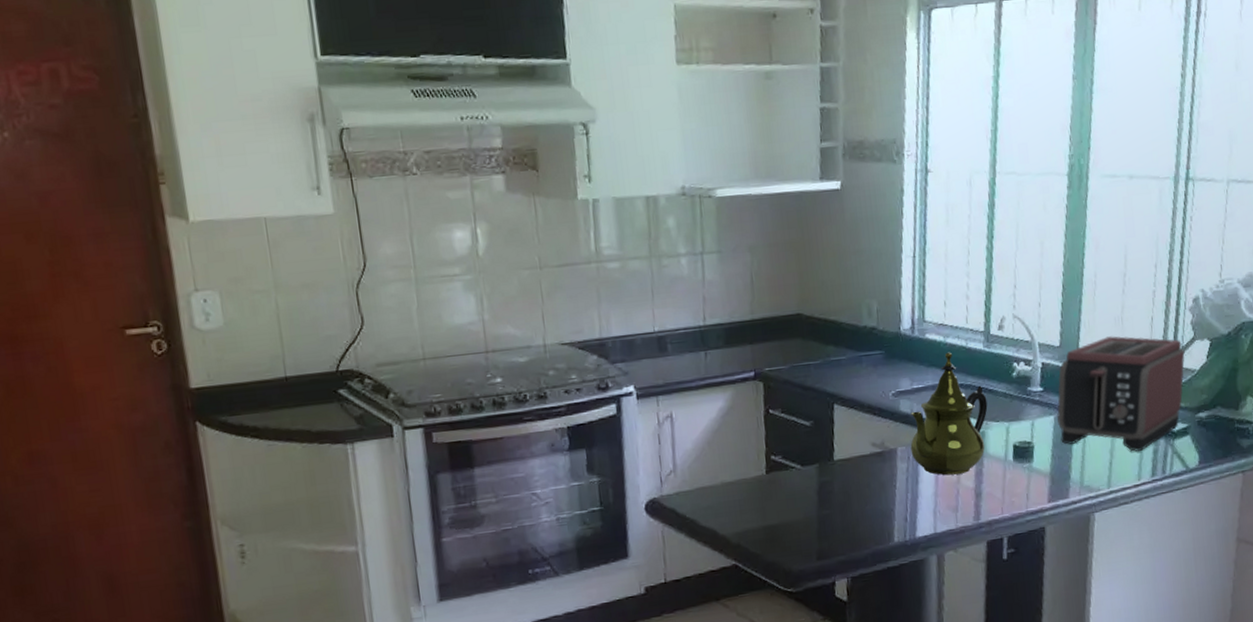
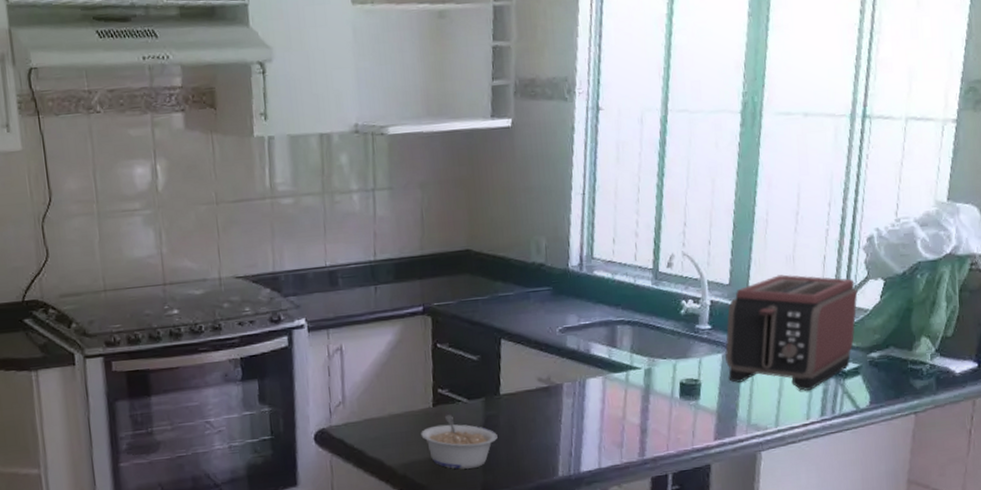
legume: none [754,481,832,537] -> present [421,414,498,469]
teapot: present [910,352,988,475] -> none [576,289,655,411]

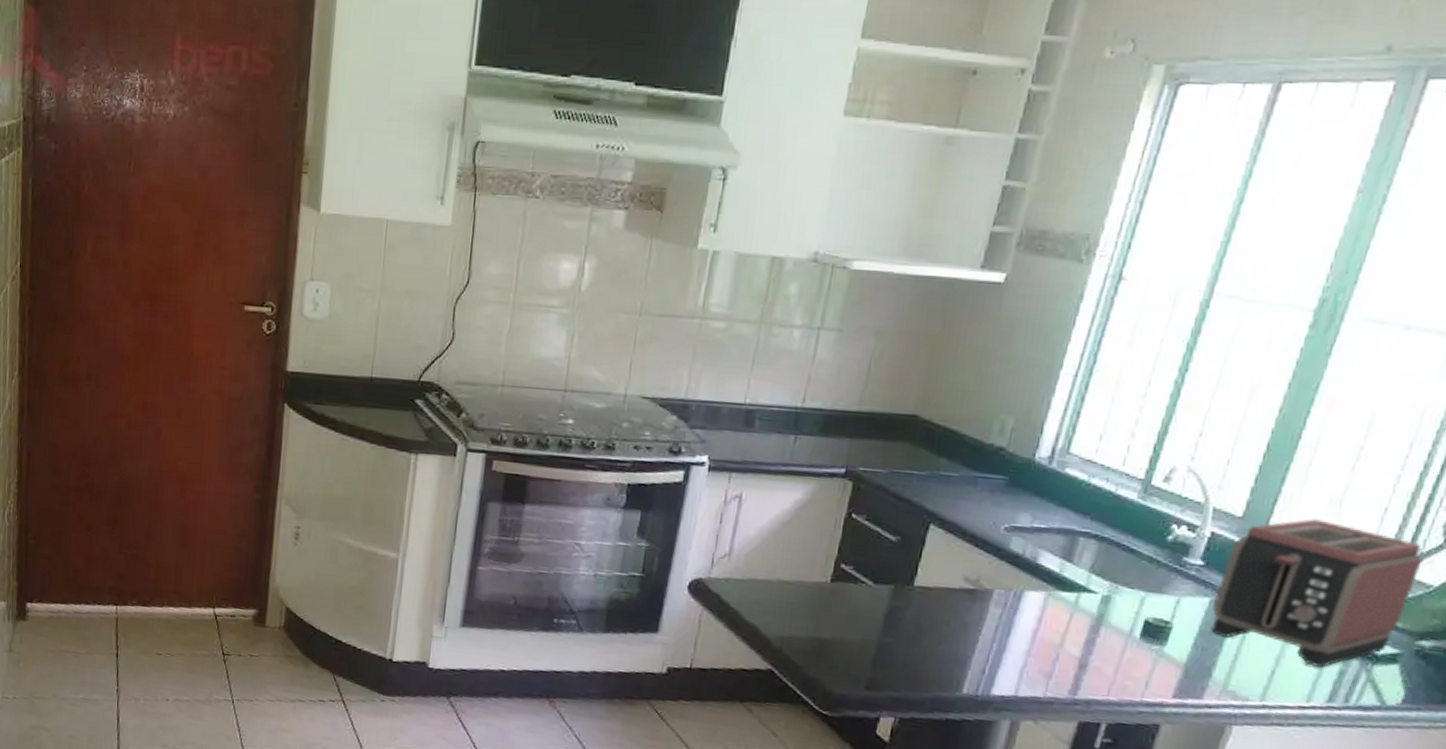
legume: present [421,414,498,469] -> none [809,594,899,661]

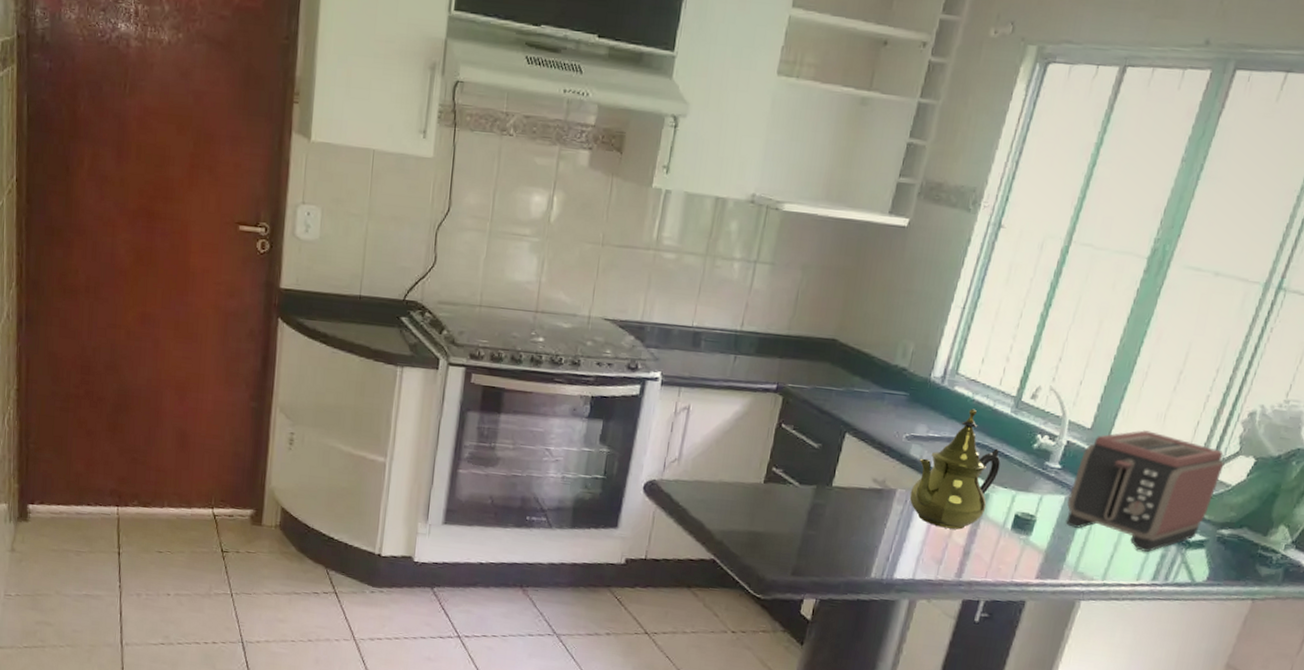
teapot: none [1010,494,1125,638] -> present [909,408,1001,530]

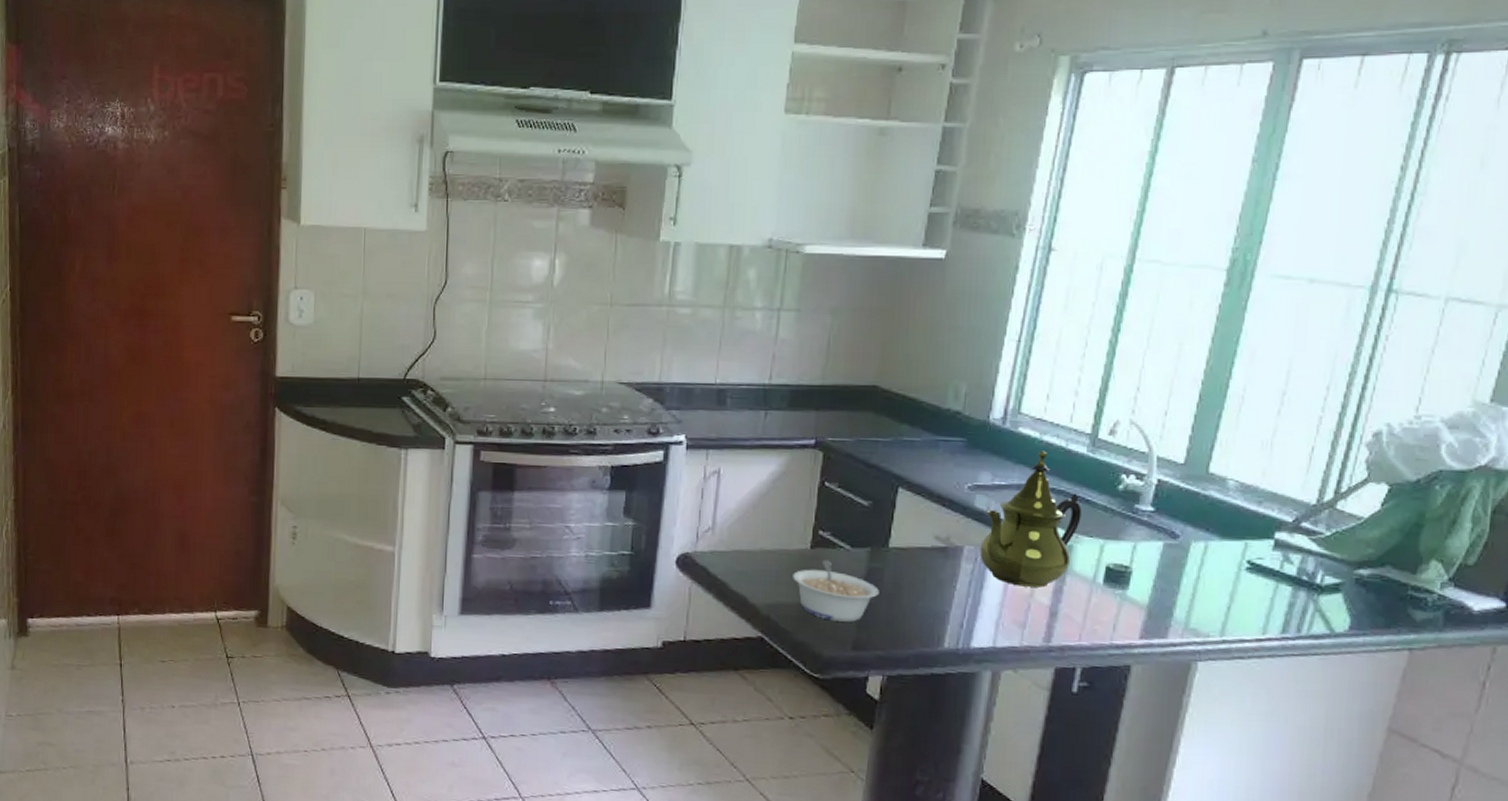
legume: none [746,494,820,551] -> present [793,560,879,622]
toaster: present [1066,430,1225,552] -> none [1167,461,1352,601]

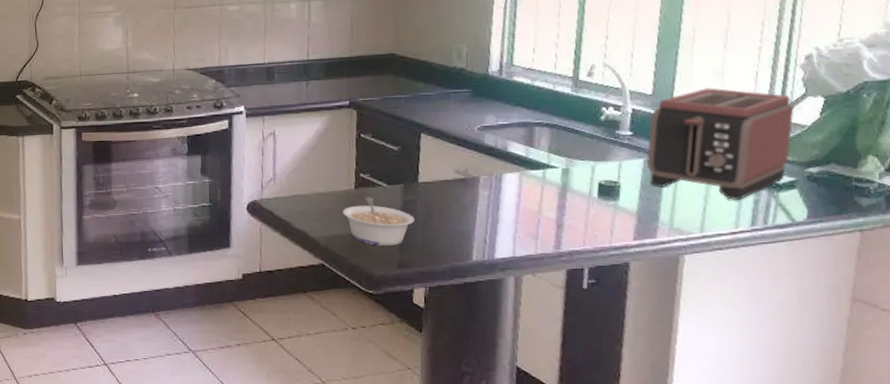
teapot: present [979,451,1082,588] -> none [493,94,573,205]
toaster: none [1167,461,1352,601] -> present [646,88,794,200]

